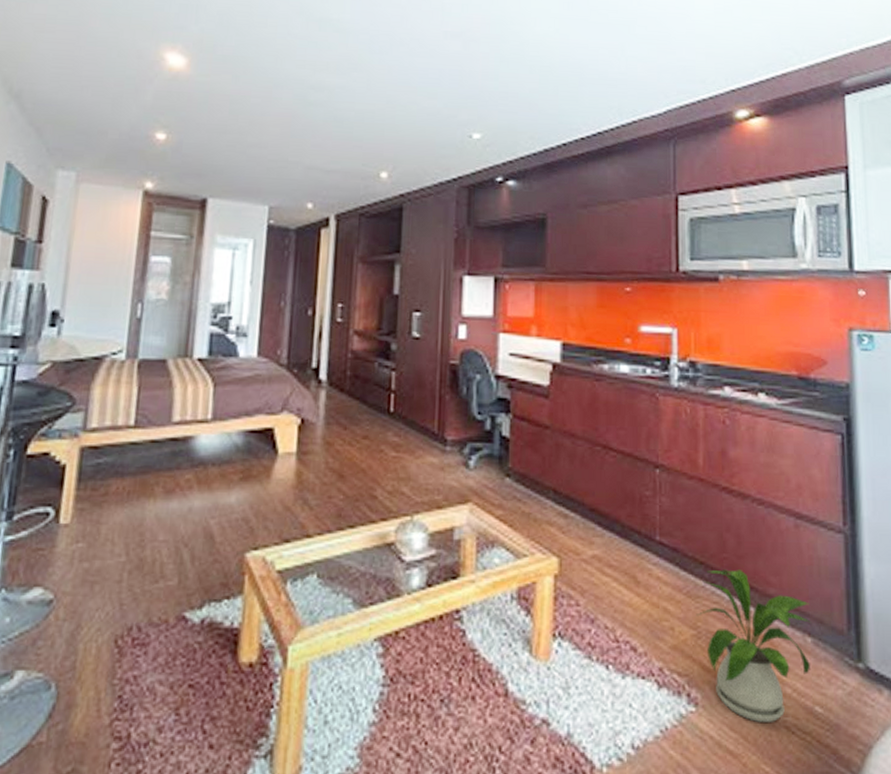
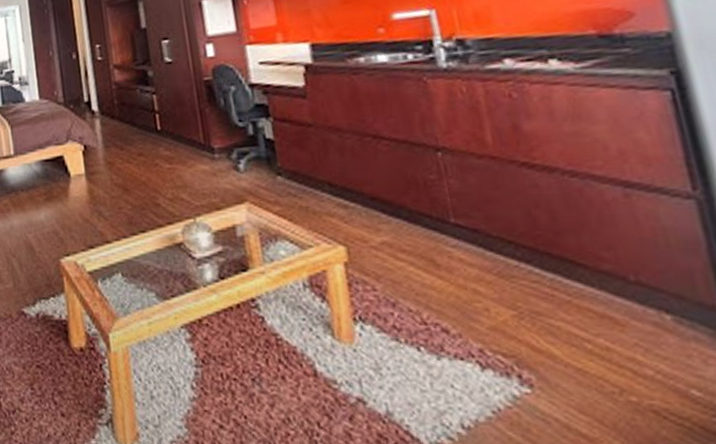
house plant: present [696,569,810,722] -> none [513,246,676,406]

